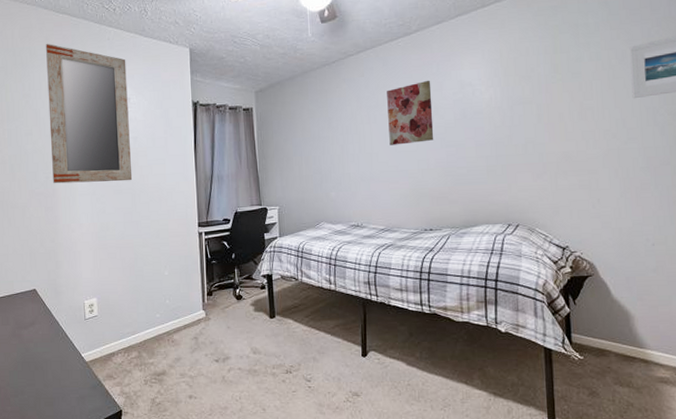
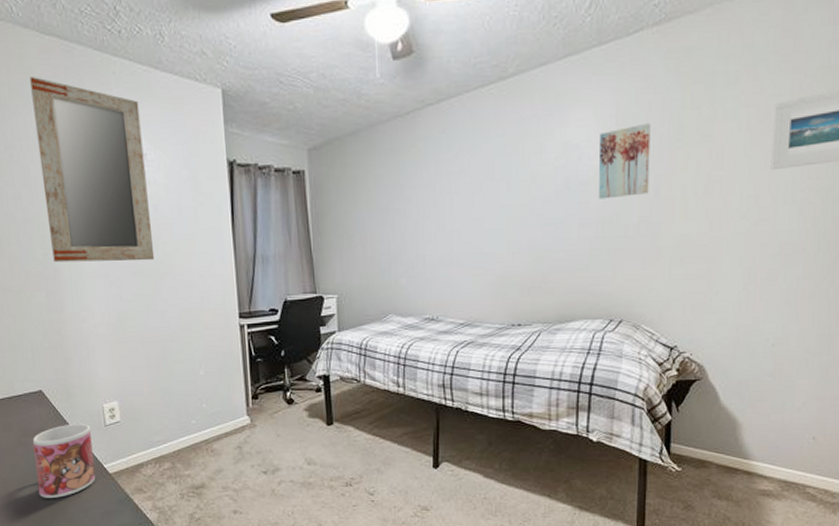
mug: none [24,317,74,384] -> present [32,423,96,498]
wall art: present [387,80,434,145] -> none [473,140,529,222]
wall art: none [488,65,532,125] -> present [599,123,651,199]

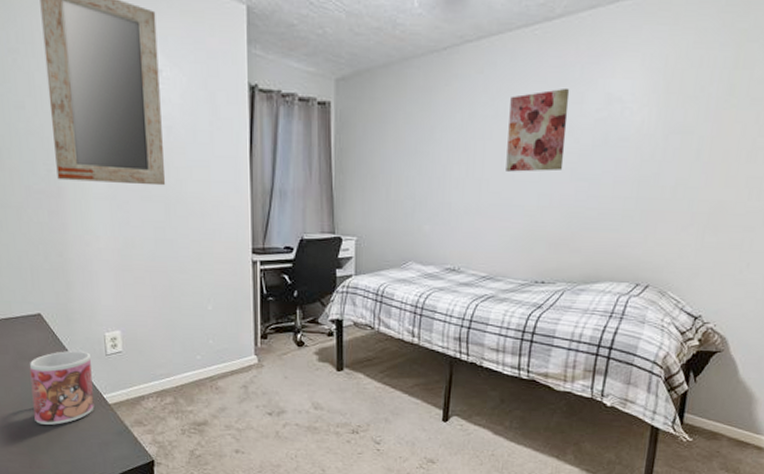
wall art: none [473,140,529,222] -> present [506,87,570,172]
wall art: present [599,123,651,199] -> none [638,80,699,158]

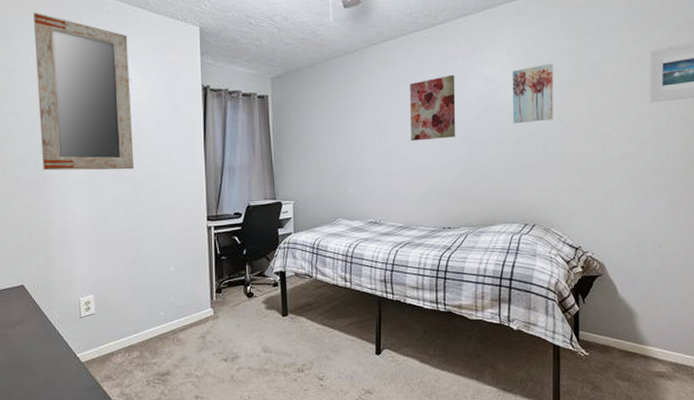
mug: present [29,350,94,425] -> none [11,315,69,386]
wall art: none [638,80,699,158] -> present [513,63,553,124]

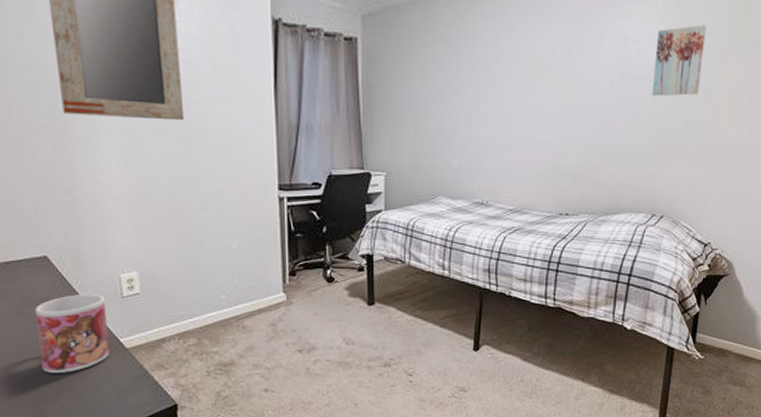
mug: none [11,315,69,386] -> present [34,293,110,373]
wall art: present [410,74,456,141] -> none [530,29,590,109]

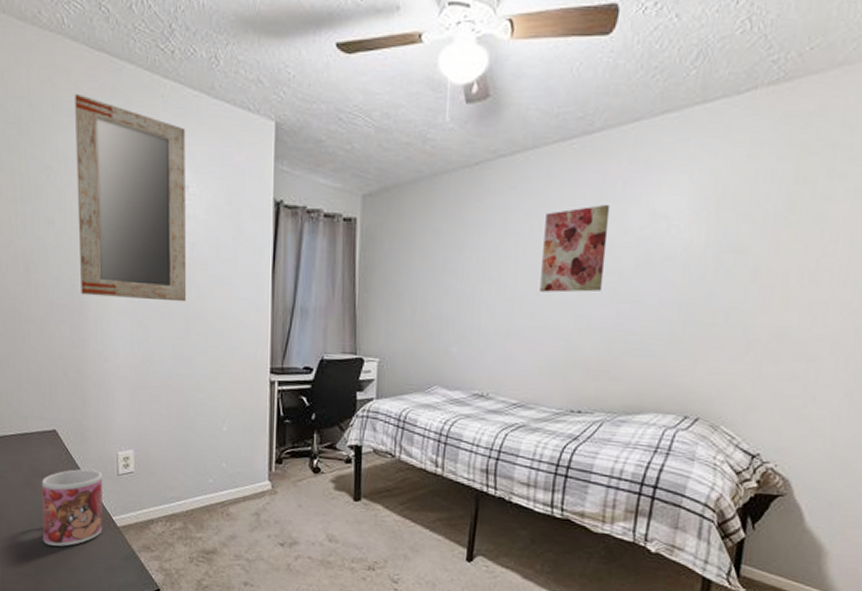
wall art: none [530,29,590,109] -> present [540,204,611,293]
wall art: present [652,25,706,97] -> none [685,196,755,279]

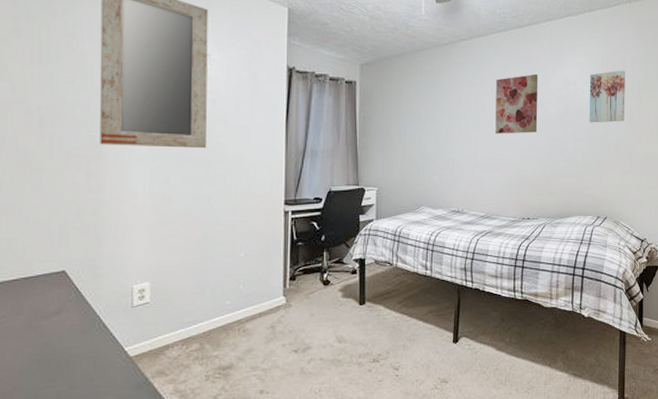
mug: present [41,469,103,547] -> none [43,304,115,386]
wall art: none [685,196,755,279] -> present [590,70,626,123]

